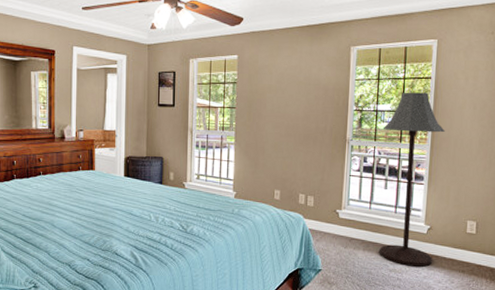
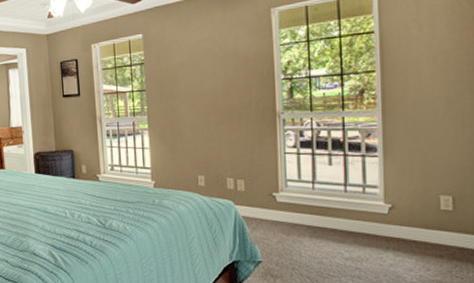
floor lamp: present [380,92,445,267] -> none [319,49,399,253]

